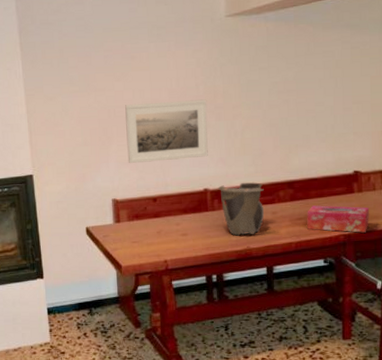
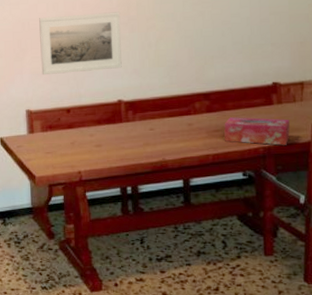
decorative bowl: present [218,182,265,236] -> none [133,94,180,148]

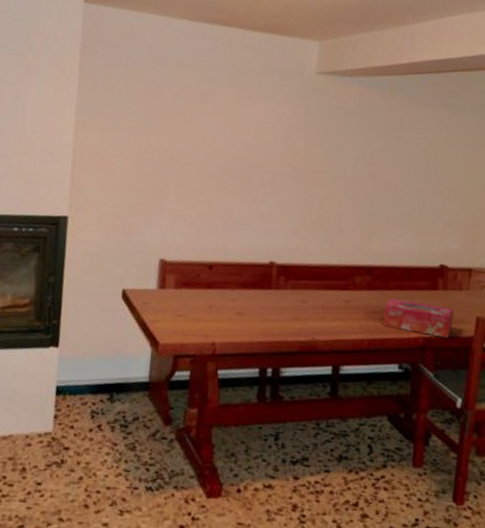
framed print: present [39,12,122,76] -> none [185,151,286,225]

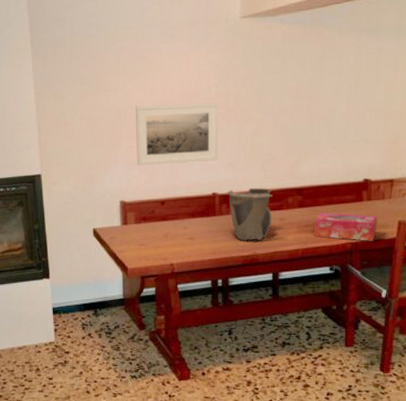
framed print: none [185,151,286,225] -> present [136,102,219,166]
decorative bowl: none [287,260,338,324] -> present [227,188,273,241]

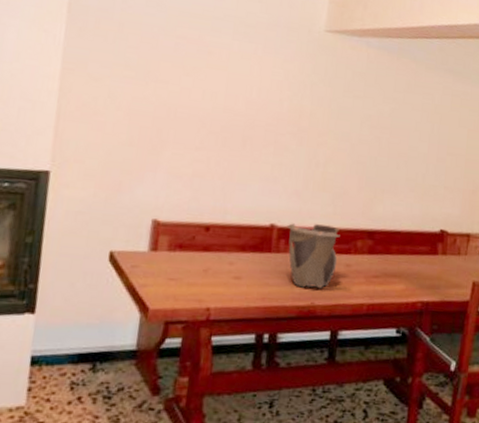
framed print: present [136,102,219,166] -> none [181,106,290,186]
tissue box: present [315,213,377,241] -> none [383,263,451,302]

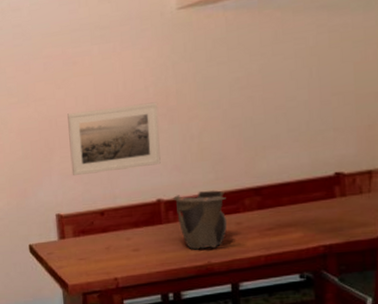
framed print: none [181,106,290,186] -> present [67,102,161,176]

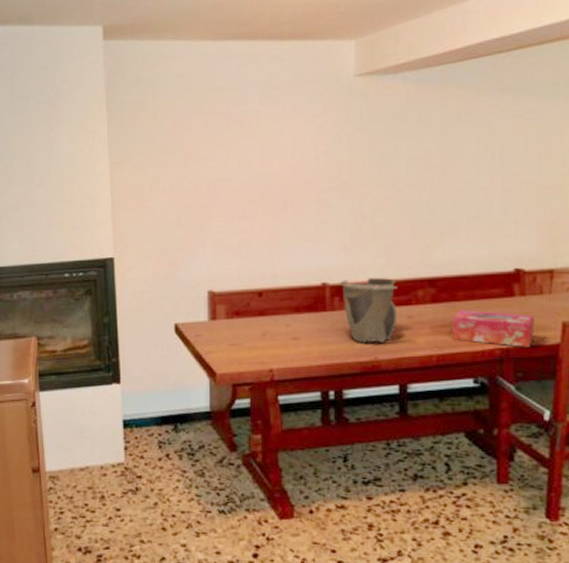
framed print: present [67,102,161,176] -> none [228,174,329,249]
tissue box: none [278,213,355,243] -> present [452,310,534,347]

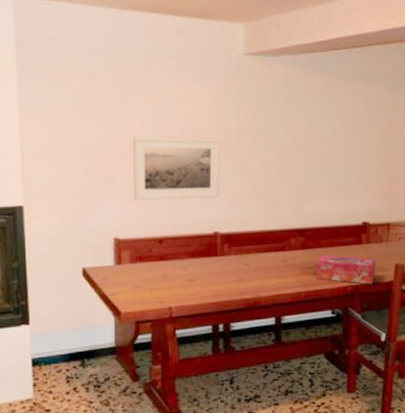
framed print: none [228,174,329,249] -> present [133,136,221,201]
decorative bowl: present [340,278,398,343] -> none [229,228,275,283]

